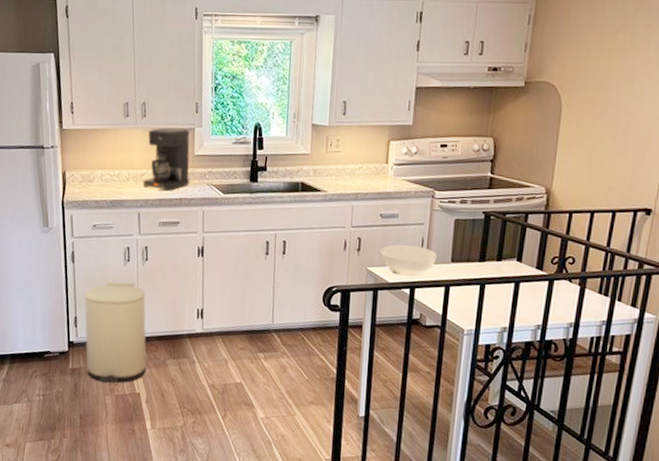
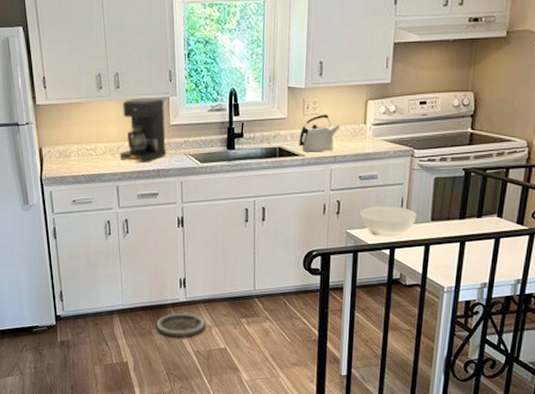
pedal bin: present [84,282,147,384] -> none [68,255,132,354]
pet bowl: none [171,343,222,372] -> present [156,312,205,339]
kettle: none [321,151,363,190] -> present [299,114,341,152]

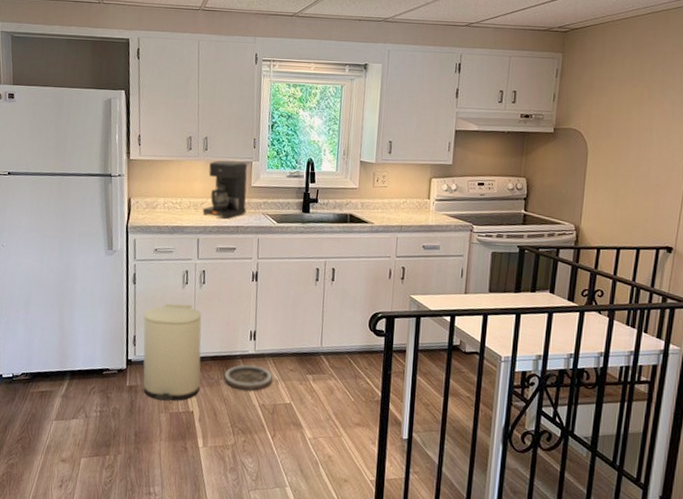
pedal bin: none [68,255,132,354] -> present [143,303,202,402]
kettle: present [299,114,341,152] -> none [368,187,407,222]
bowl: present [360,206,417,237] -> none [423,274,476,305]

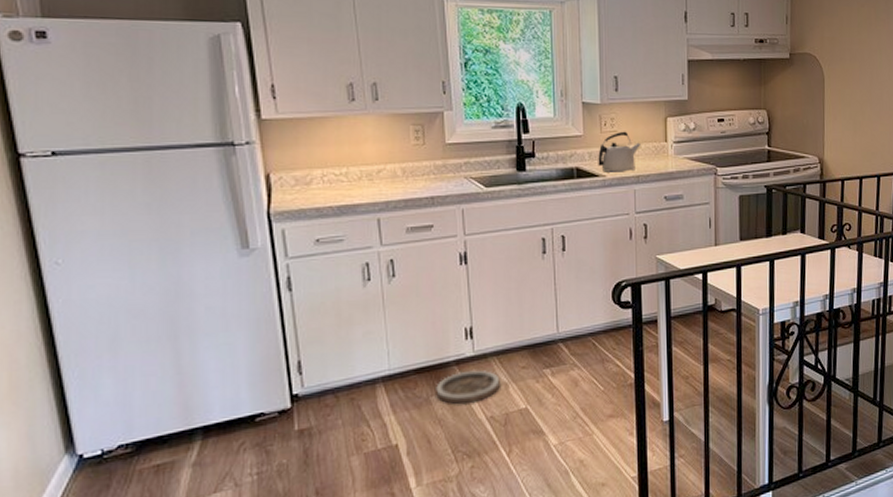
pedal bin: present [143,303,202,402] -> none [310,307,403,440]
coffee maker: present [202,160,248,219] -> none [380,112,443,188]
kettle: none [368,187,407,222] -> present [598,131,642,172]

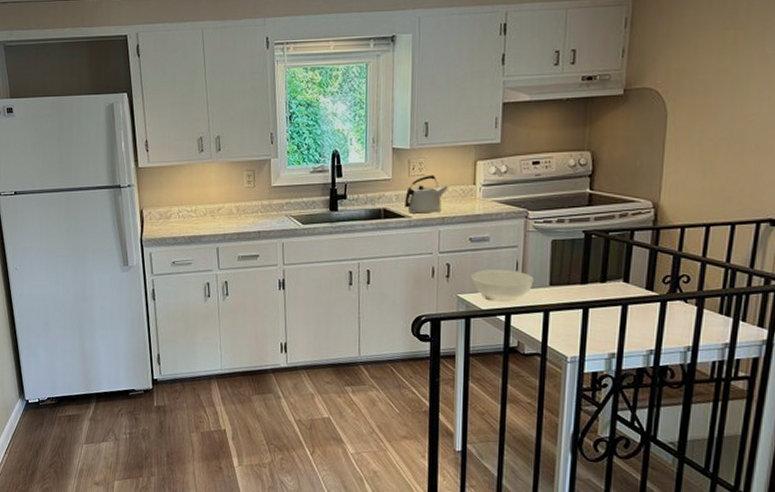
pet bowl: present [436,370,500,405] -> none [256,378,308,407]
bowl: none [669,227,726,260] -> present [471,269,534,302]

